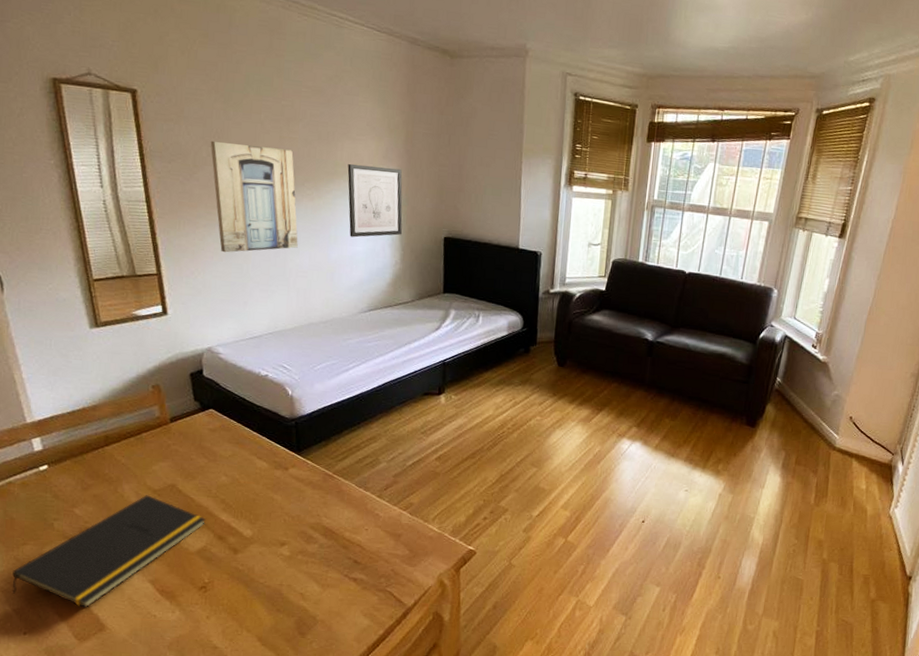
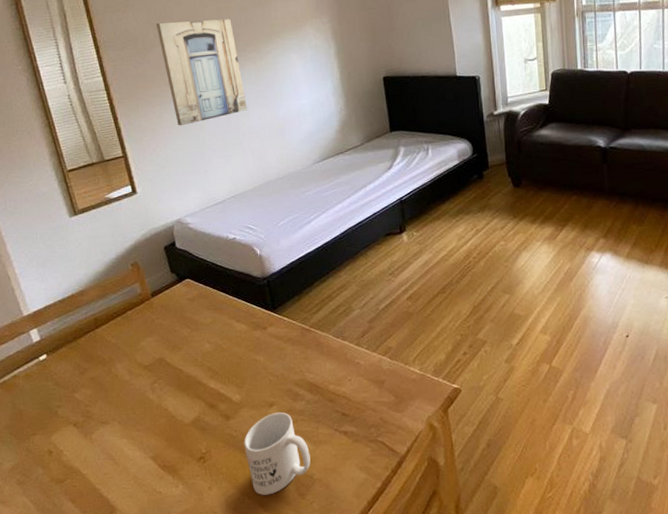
notepad: present [11,495,206,608] -> none [25,372,196,492]
mug: none [249,552,316,630] -> present [244,413,311,495]
wall art: present [347,163,403,238] -> none [283,18,343,92]

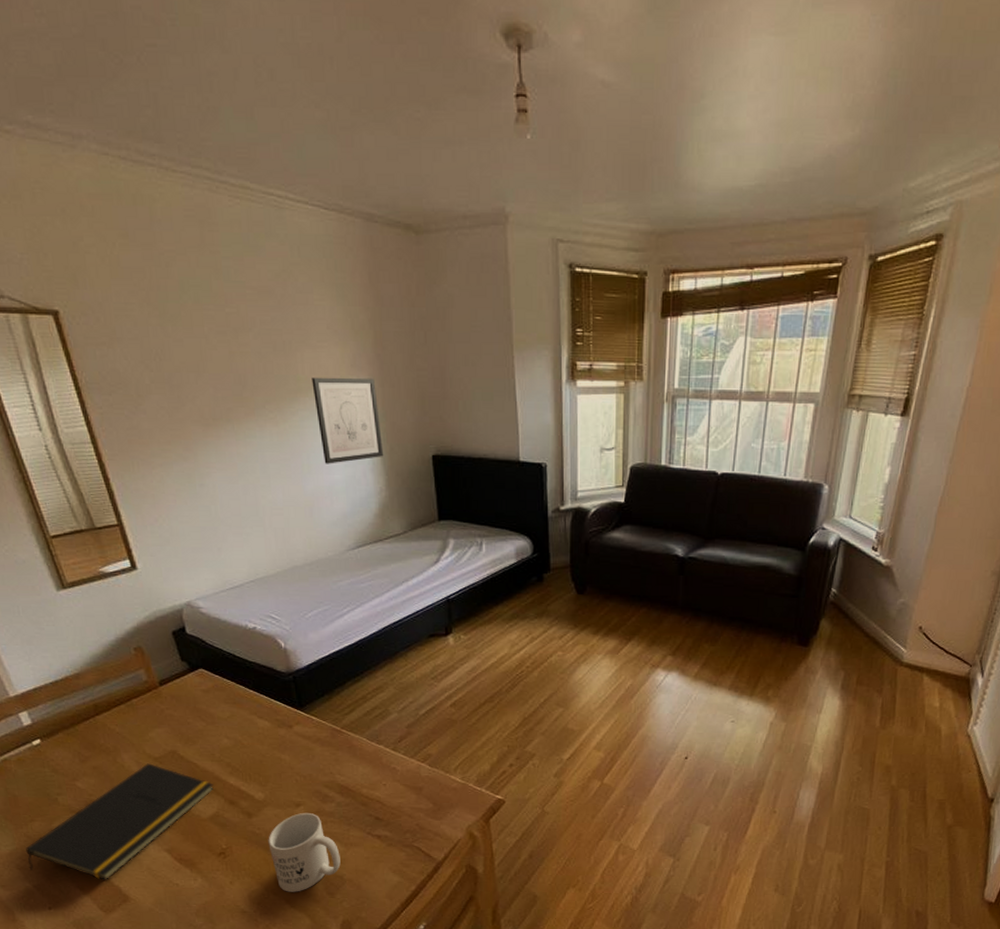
notepad: none [25,372,196,492] -> present [24,763,214,880]
wall art: present [155,19,247,126] -> none [151,364,268,494]
wall art: none [283,18,343,92] -> present [311,377,384,464]

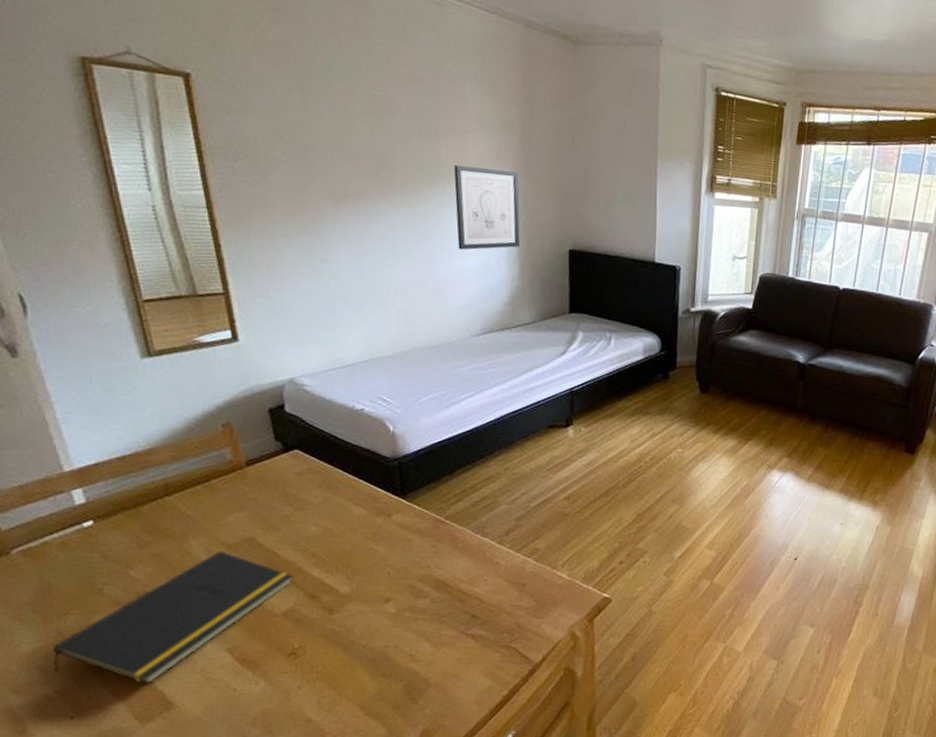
mug: present [268,813,341,892] -> none [348,610,428,698]

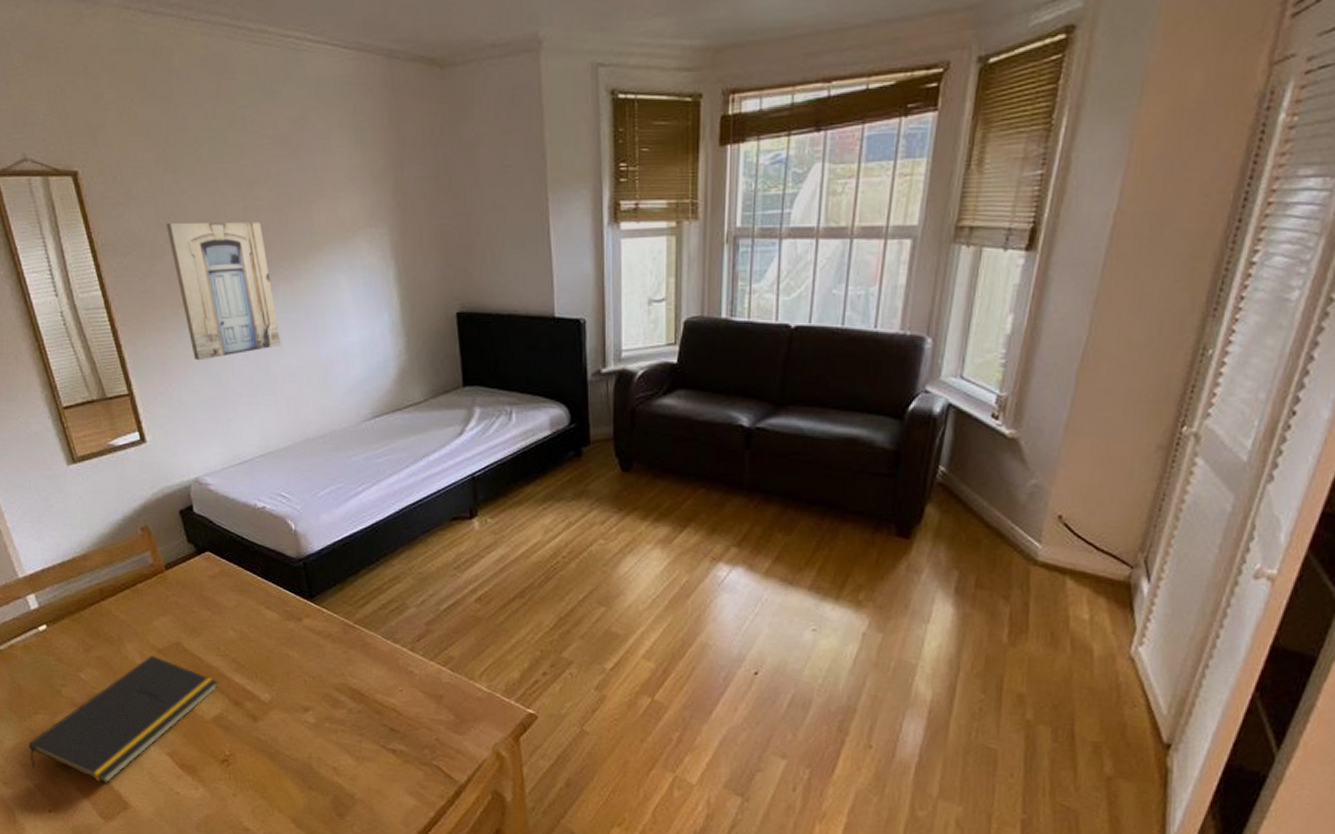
wall art: none [285,136,397,268] -> present [165,222,281,361]
wall art: present [454,164,521,250] -> none [328,228,404,325]

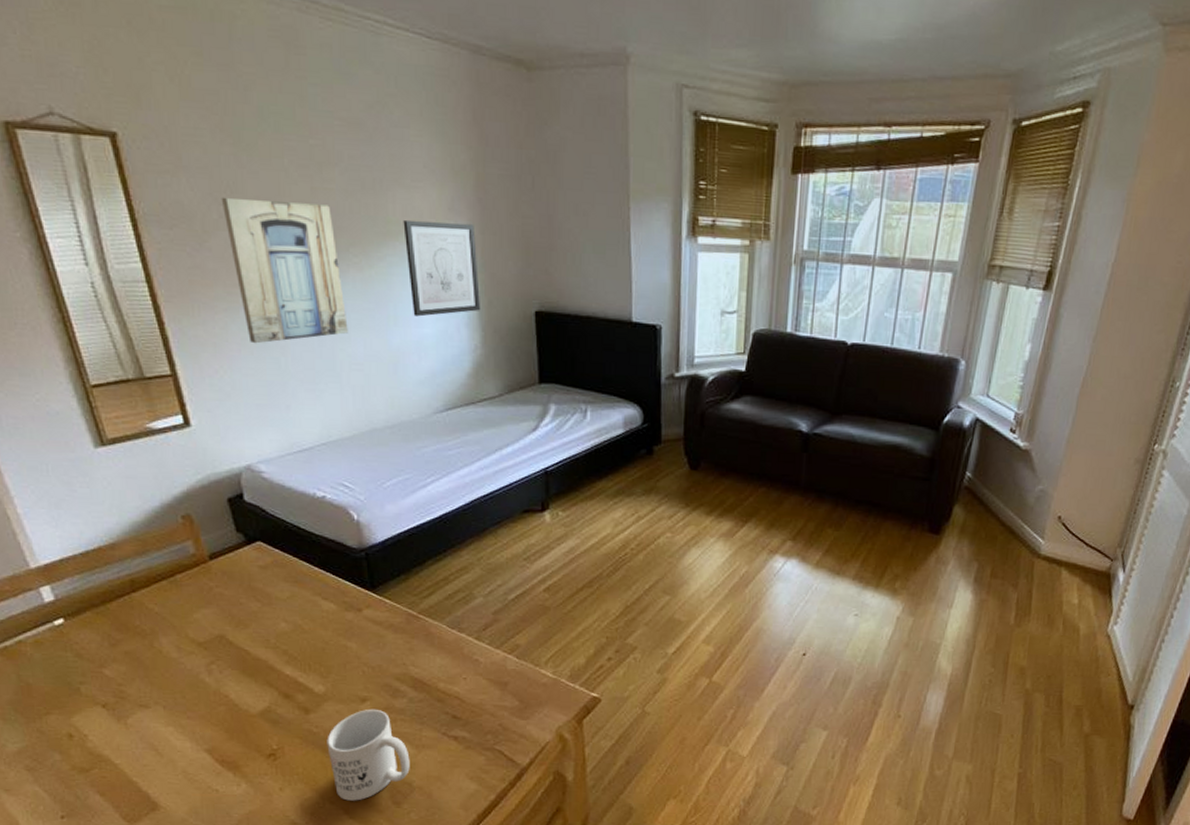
notepad: present [27,655,218,784] -> none [36,649,266,785]
mug: none [274,719,352,811] -> present [327,710,410,801]
wall art: none [328,228,404,325] -> present [403,219,481,317]

